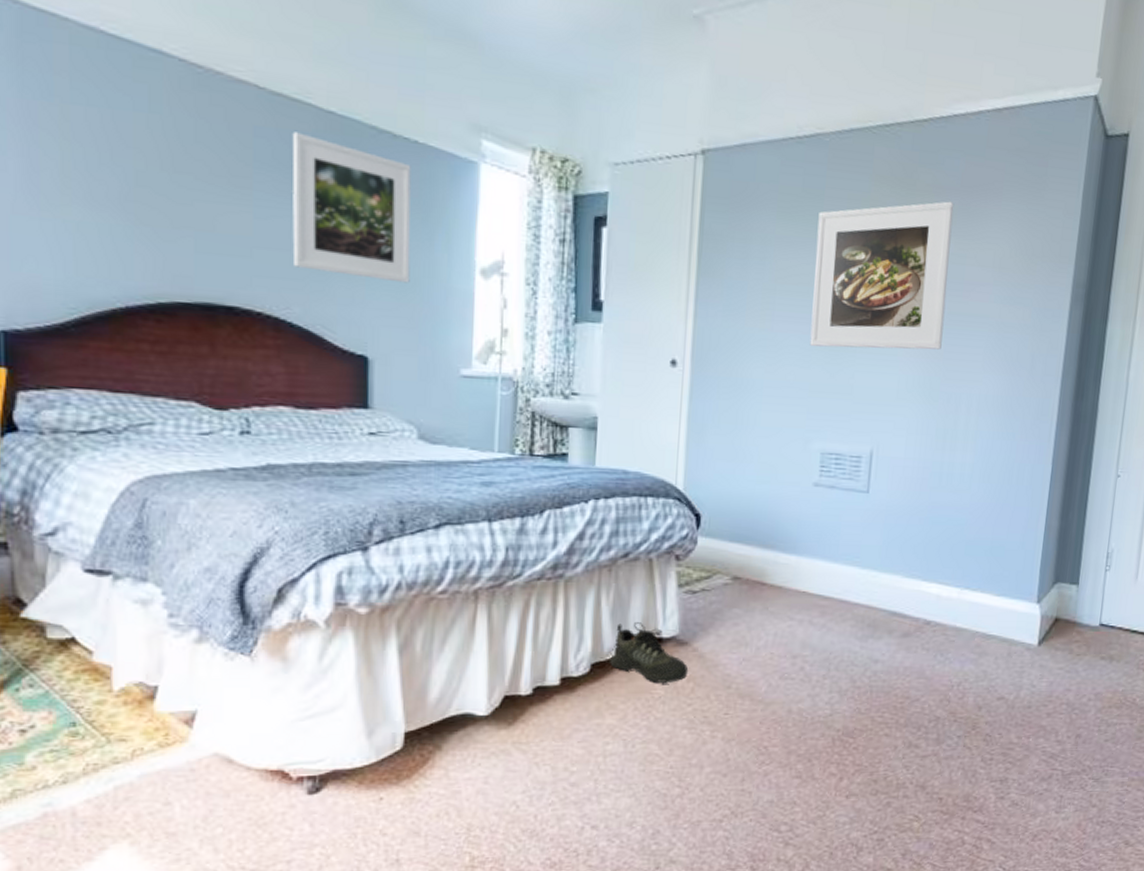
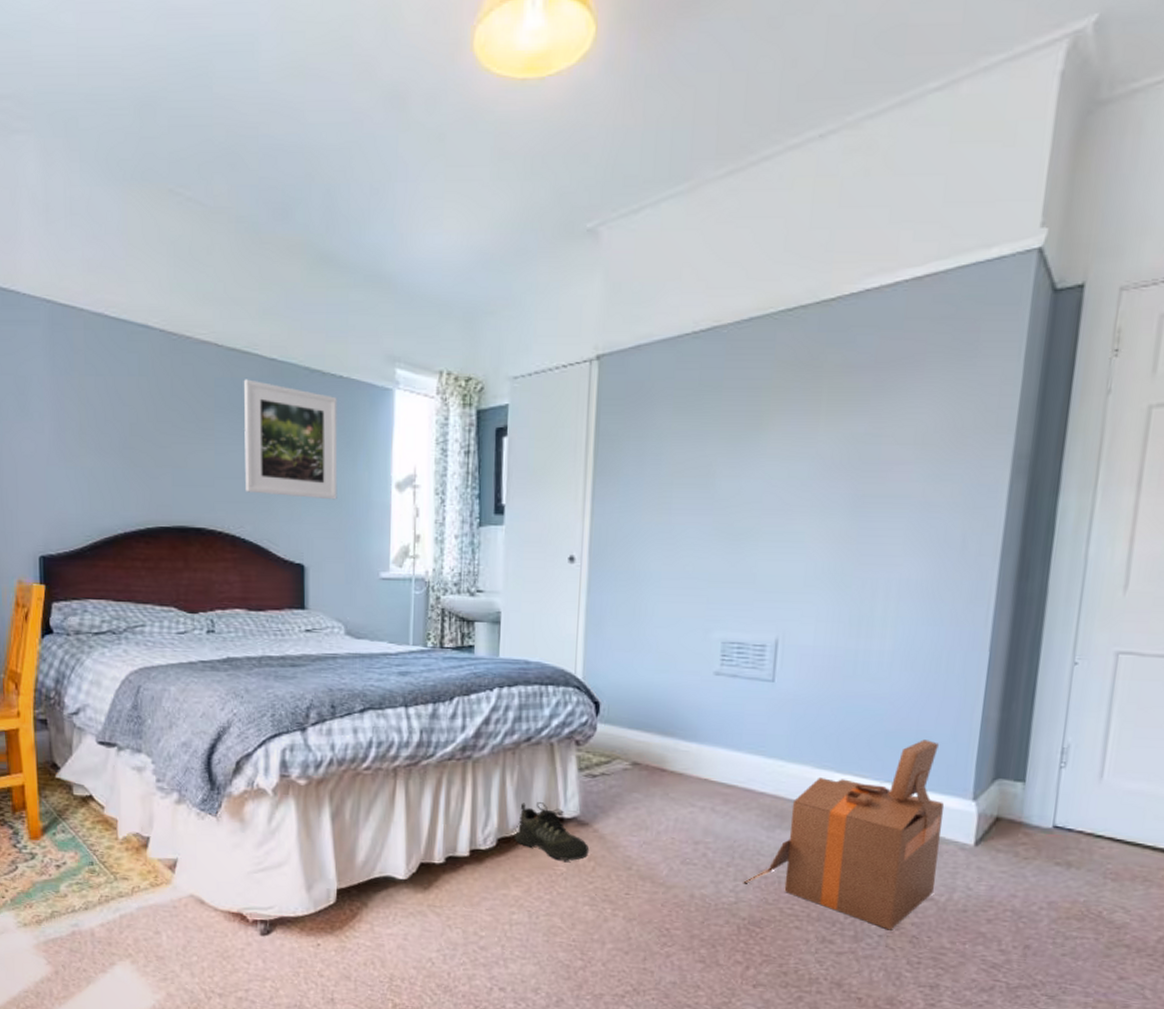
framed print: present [809,201,954,350] -> none [708,380,868,537]
cardboard box: none [838,547,1014,731] -> present [743,739,945,930]

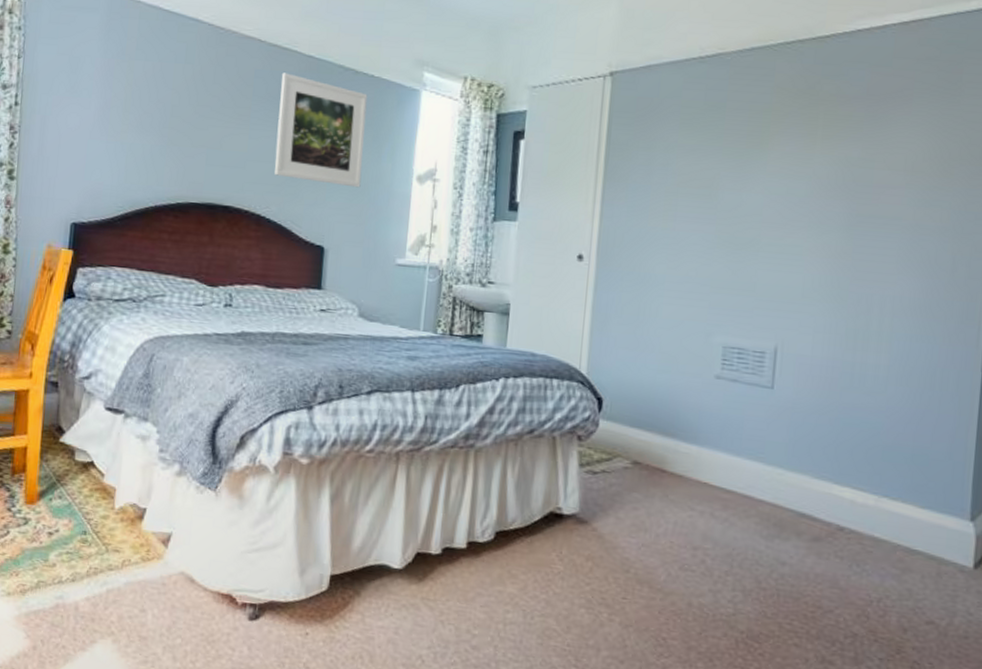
shoe: present [515,802,590,861] -> none [513,496,588,560]
cardboard box: present [743,739,945,930] -> none [741,456,943,654]

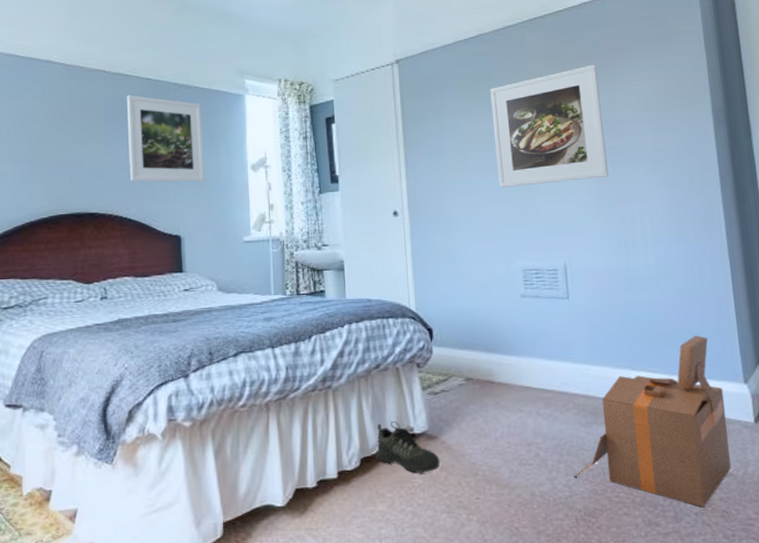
shoe: none [513,496,588,560] -> present [375,421,440,473]
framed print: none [711,109,860,251] -> present [490,64,609,187]
cardboard box: none [741,456,943,654] -> present [573,335,731,508]

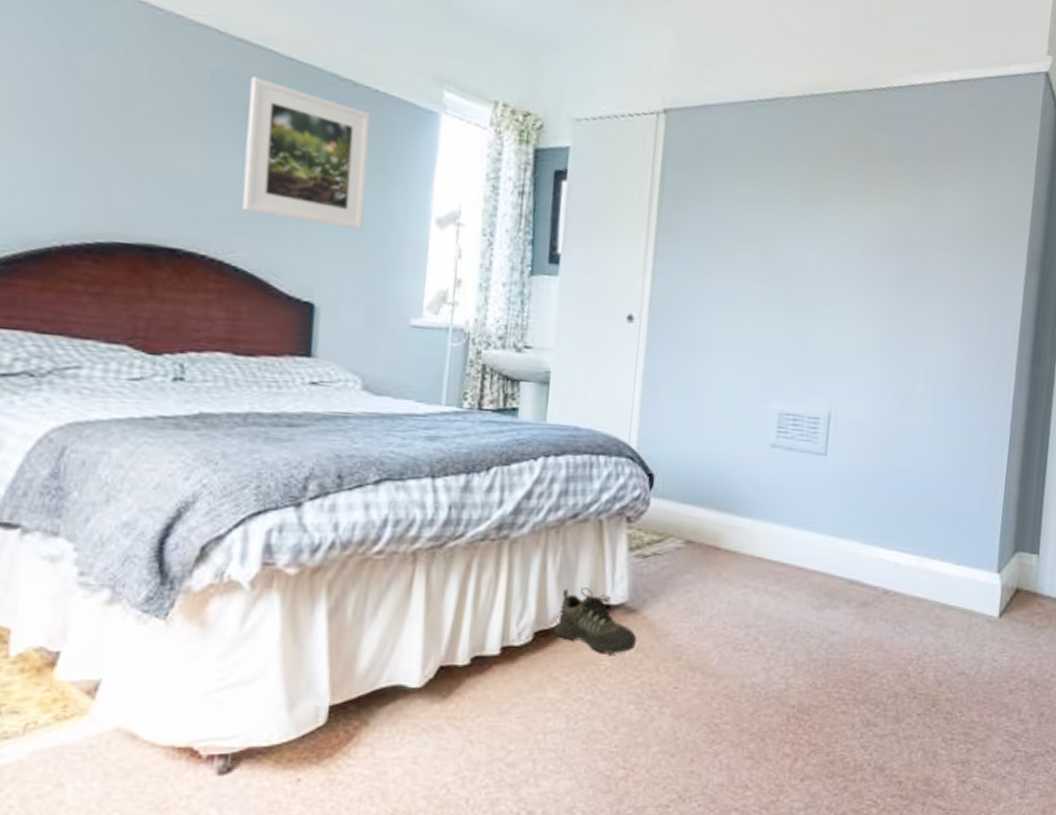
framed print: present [490,64,609,187] -> none [768,167,912,312]
cardboard box: present [573,335,731,508] -> none [793,514,974,708]

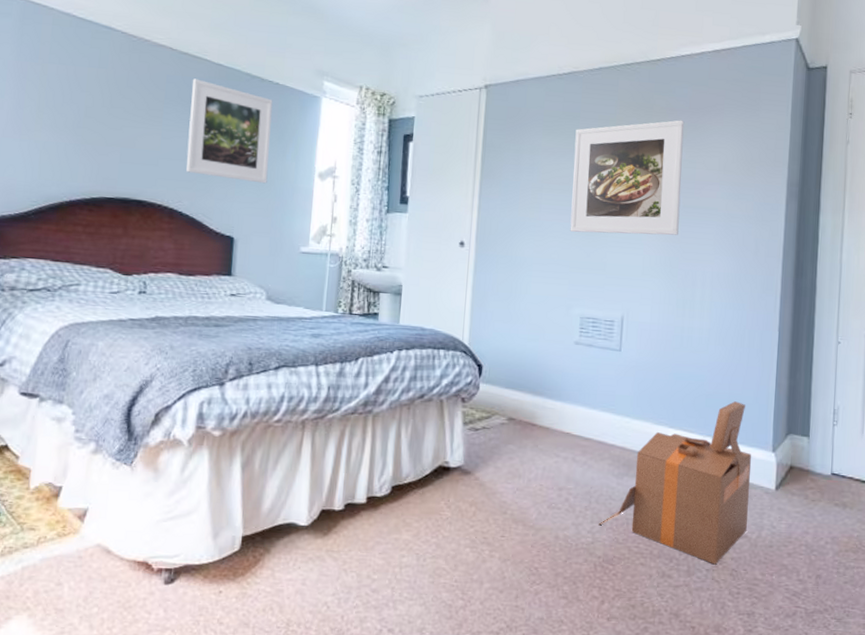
shoe: present [554,588,637,653] -> none [407,453,471,506]
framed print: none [768,167,912,312] -> present [570,120,685,236]
cardboard box: none [793,514,974,708] -> present [598,401,752,565]

